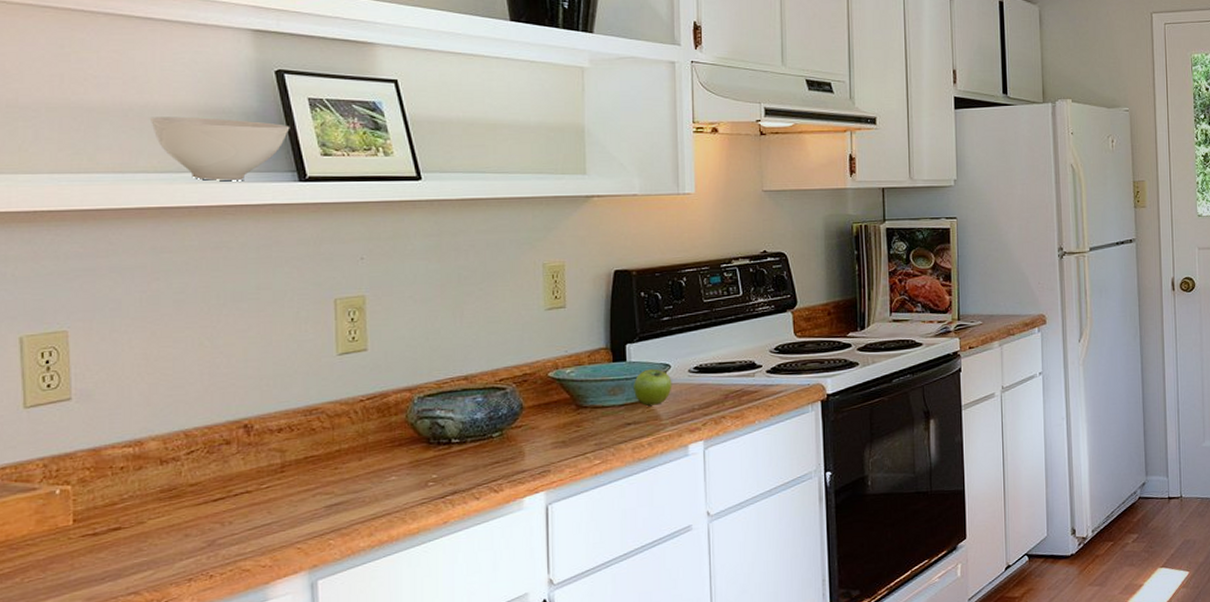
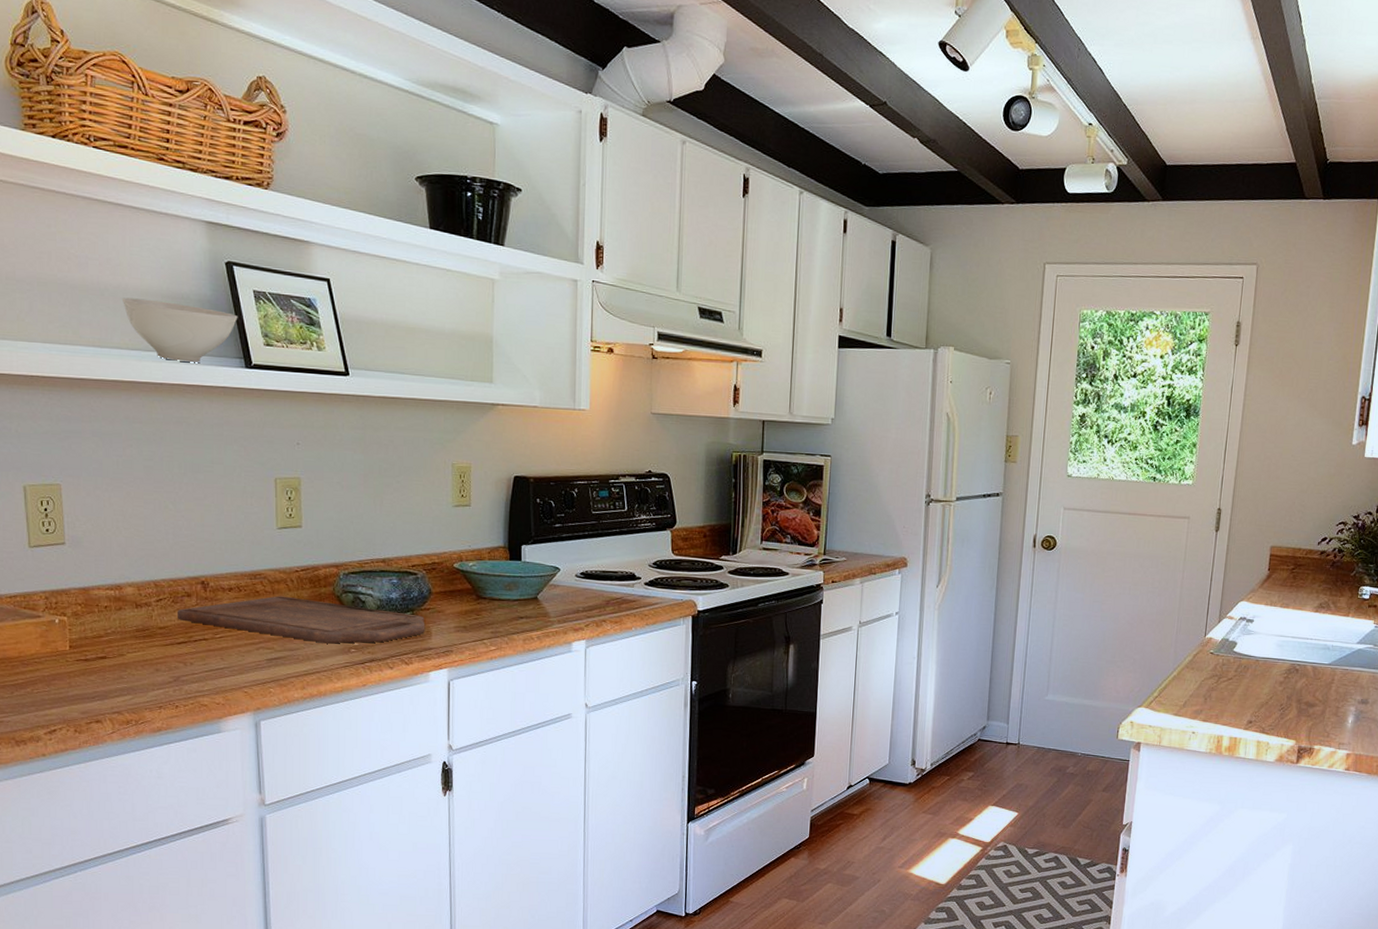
cutting board: none [212,430,517,480] -> present [176,596,426,644]
fruit: present [634,368,672,406] -> none [527,570,561,603]

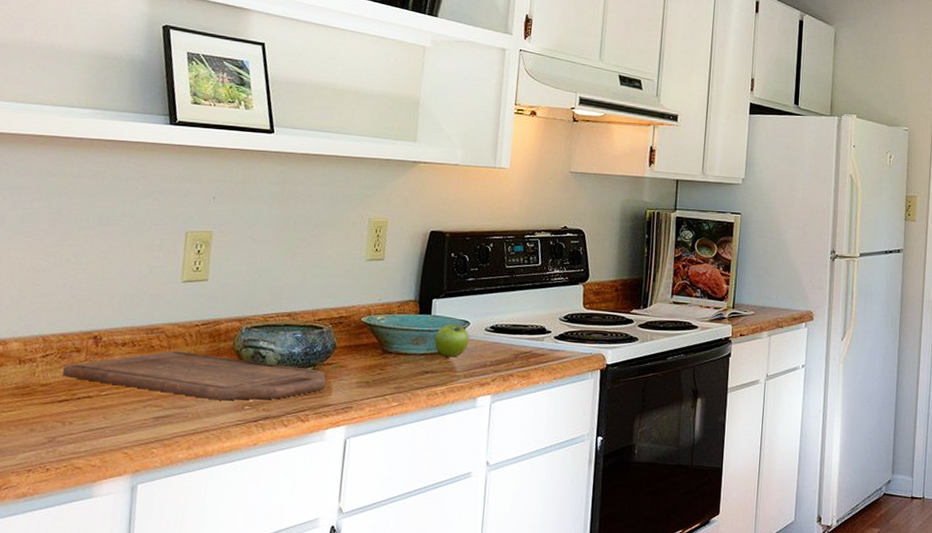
bowl: present [121,297,238,362] -> none [52,56,169,119]
fruit: none [527,570,561,603] -> present [434,323,470,358]

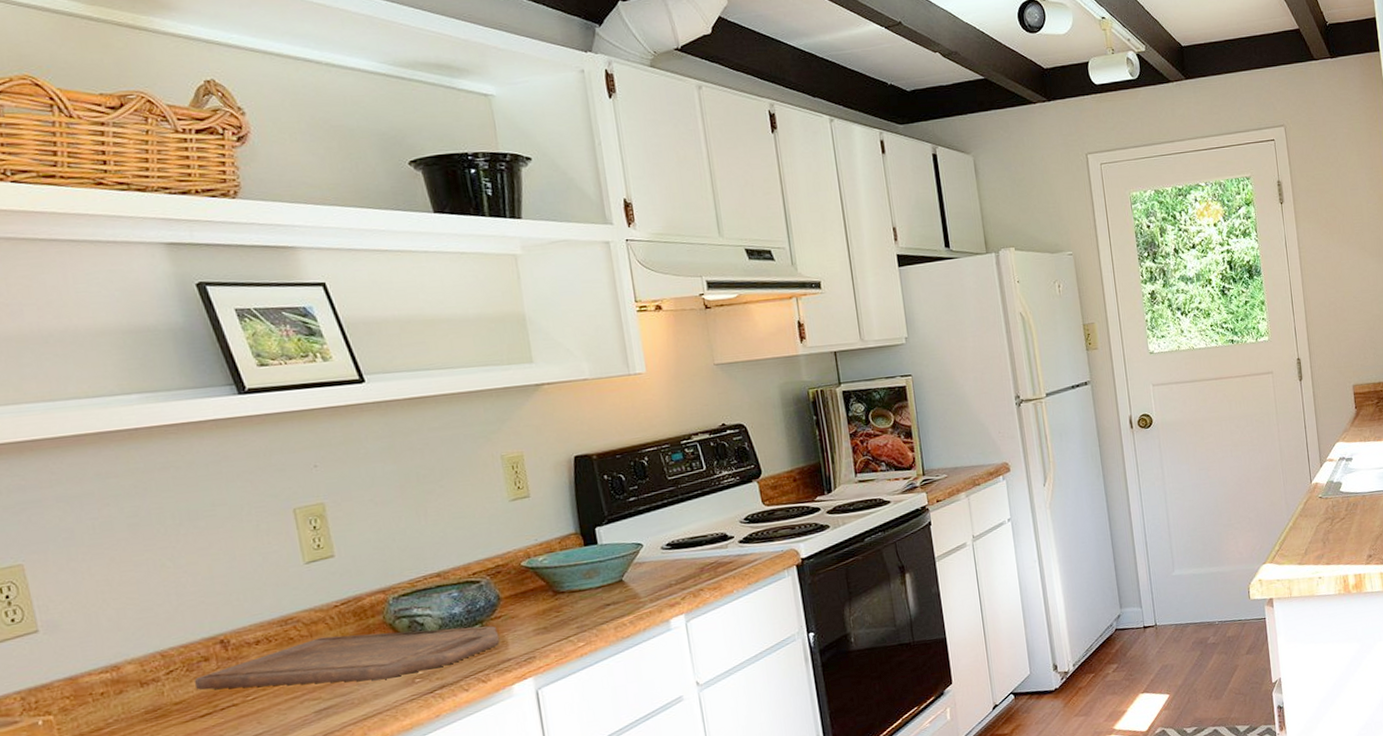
fruit: present [434,323,470,358] -> none [608,549,647,586]

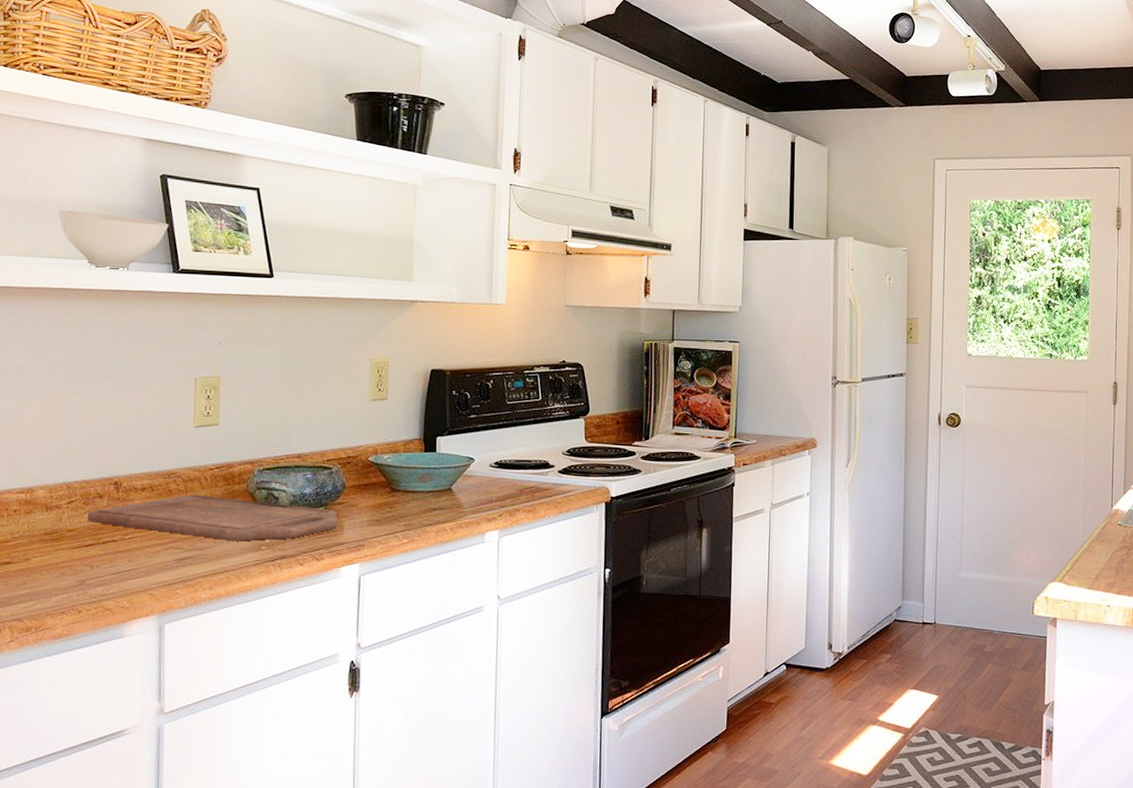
bowl: none [71,337,221,401] -> present [57,210,169,269]

